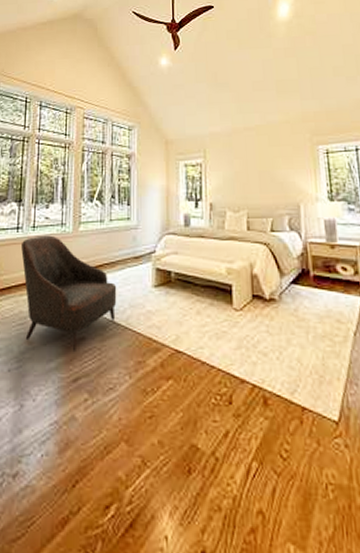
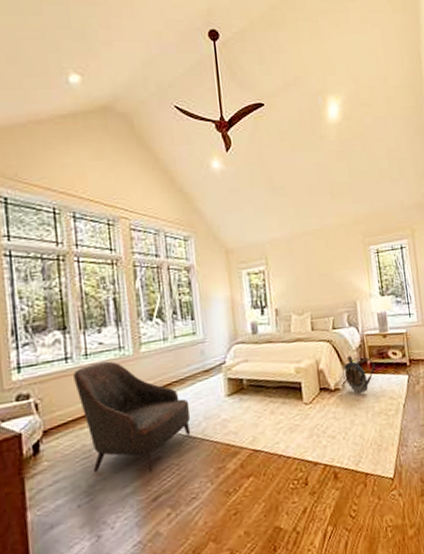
backpack: none [281,264,320,308] -> present [343,356,376,393]

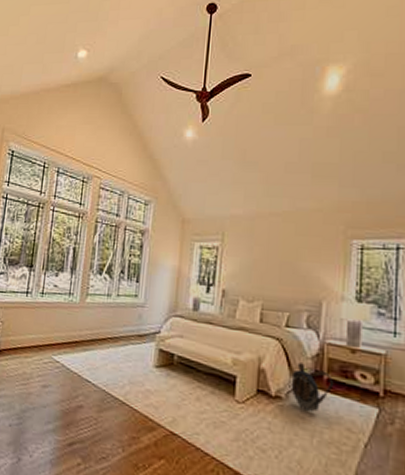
armchair: present [73,361,191,473] -> none [26,302,118,418]

